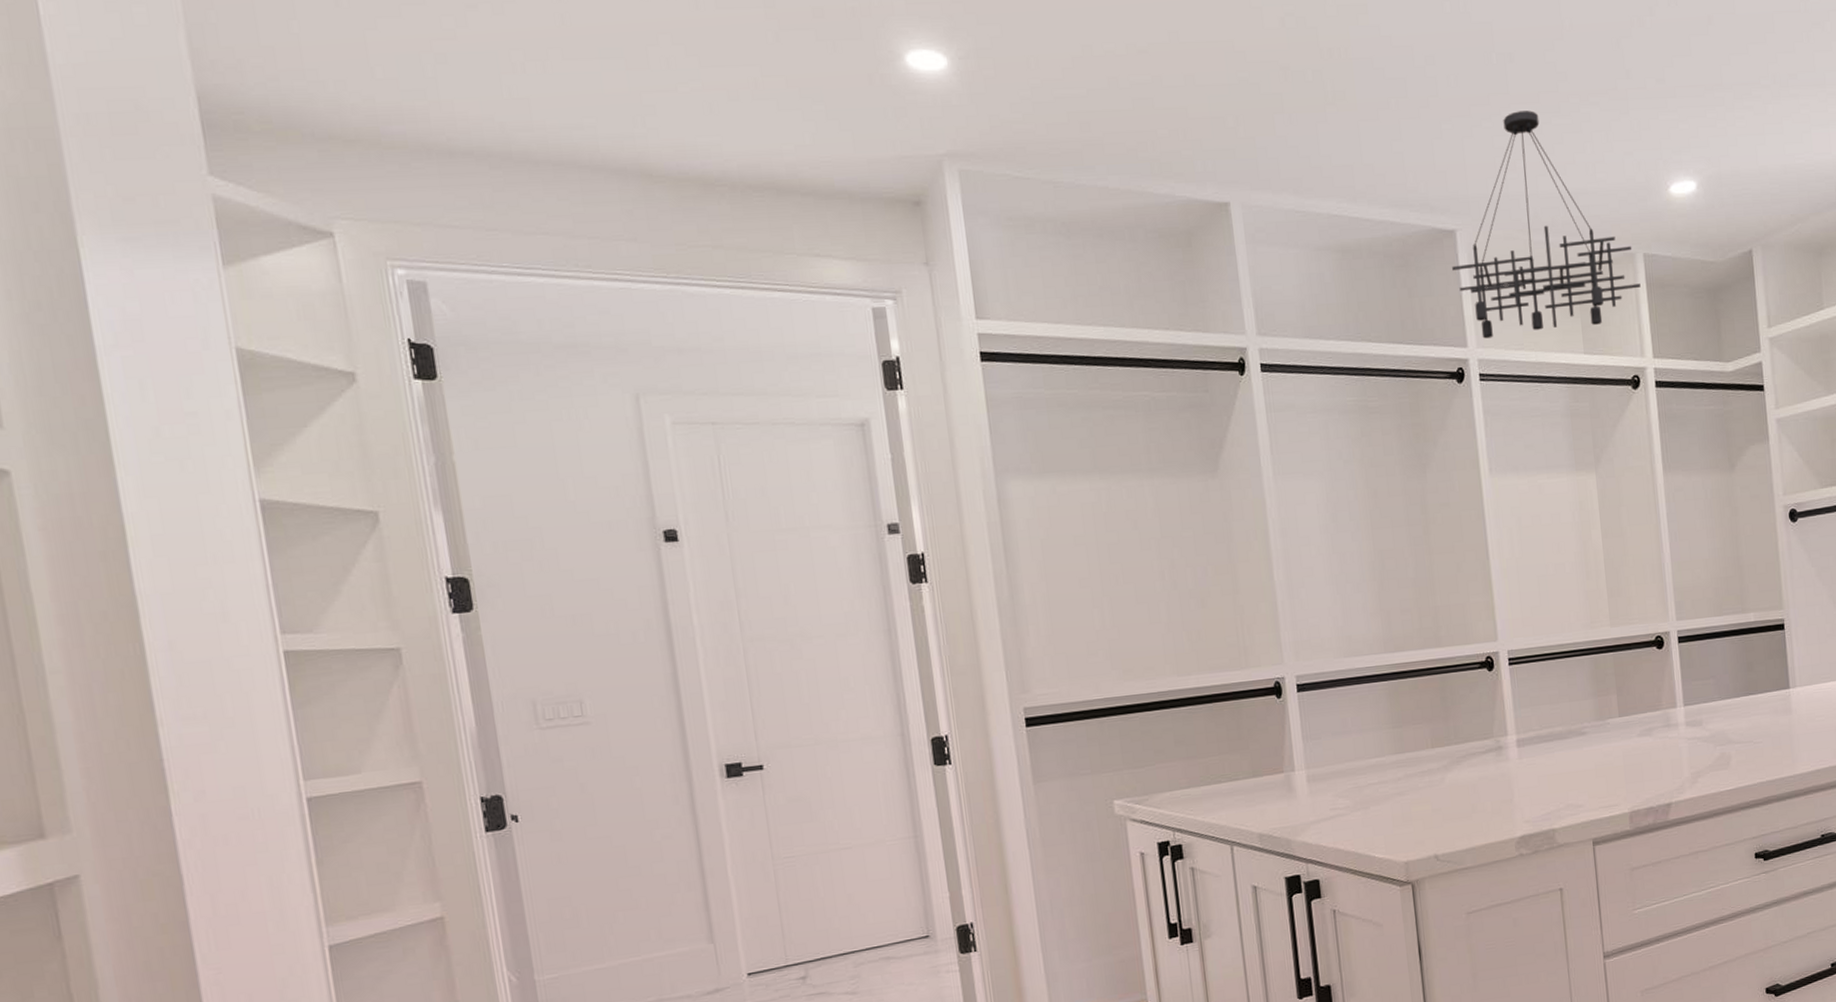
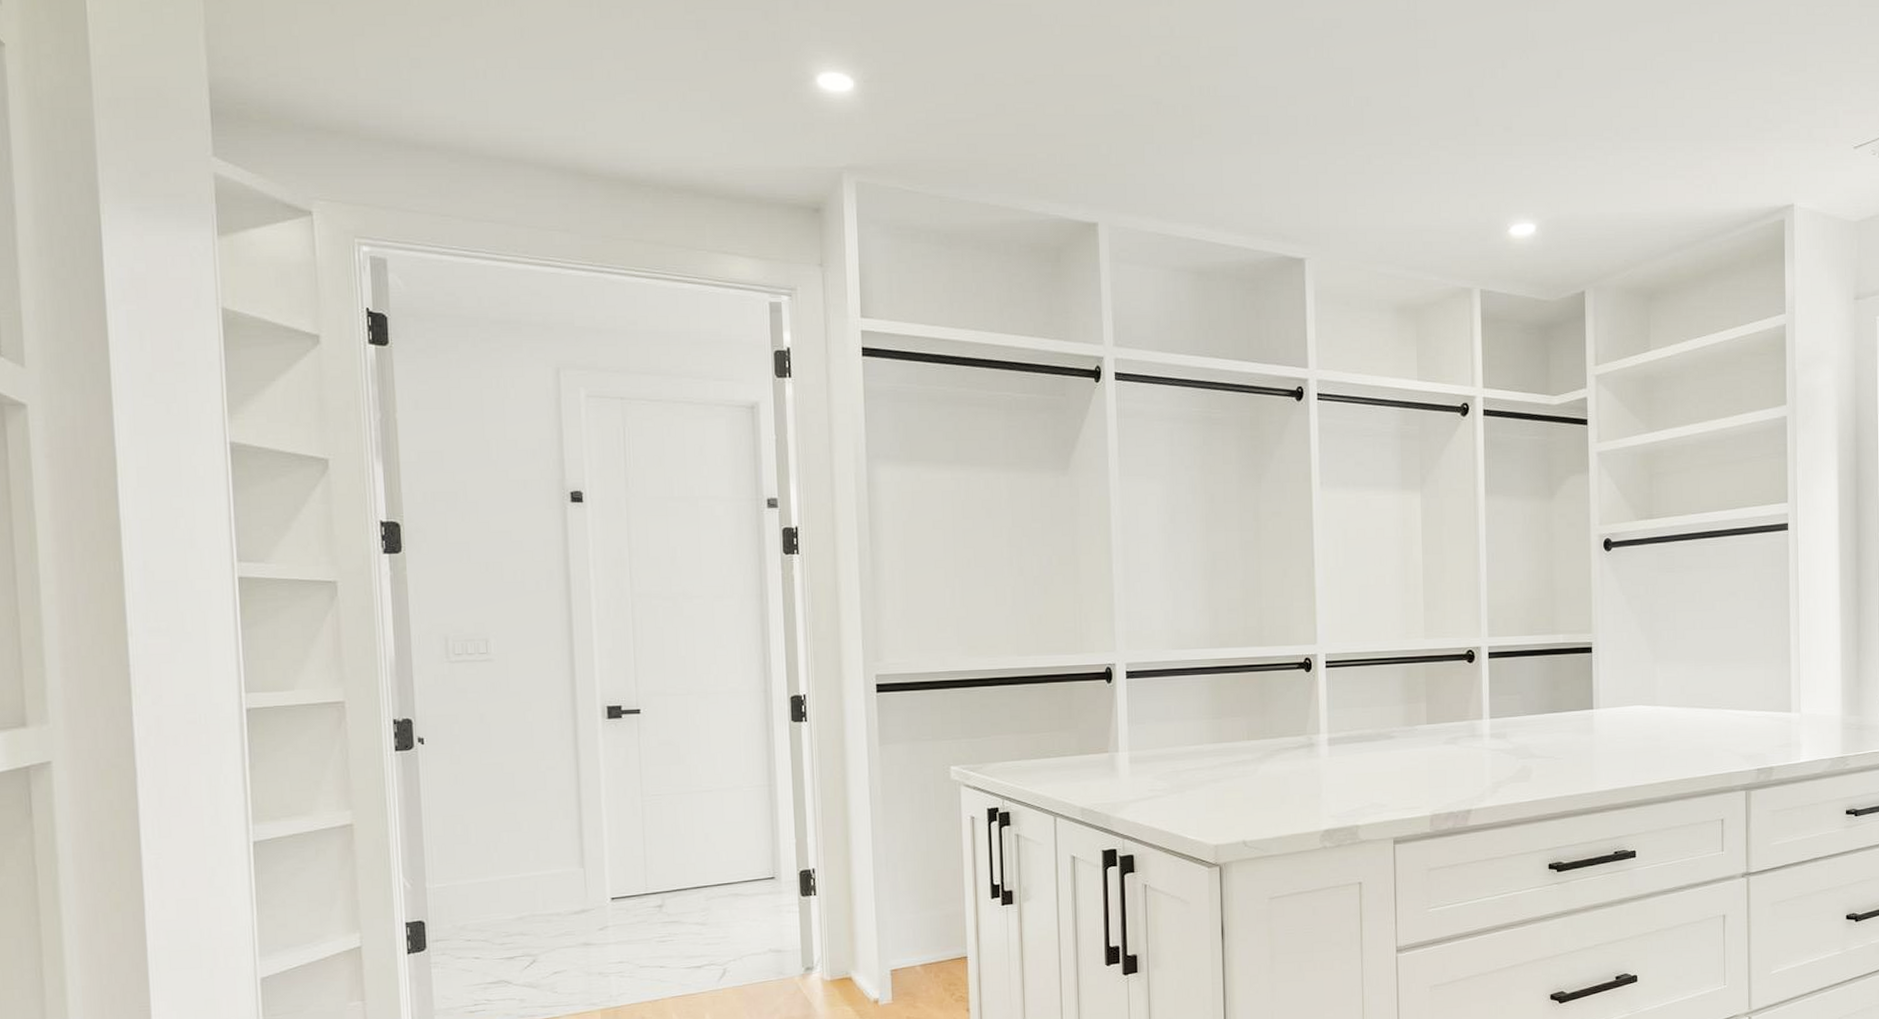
chandelier: present [1452,110,1641,339] -> none [1299,151,1476,361]

